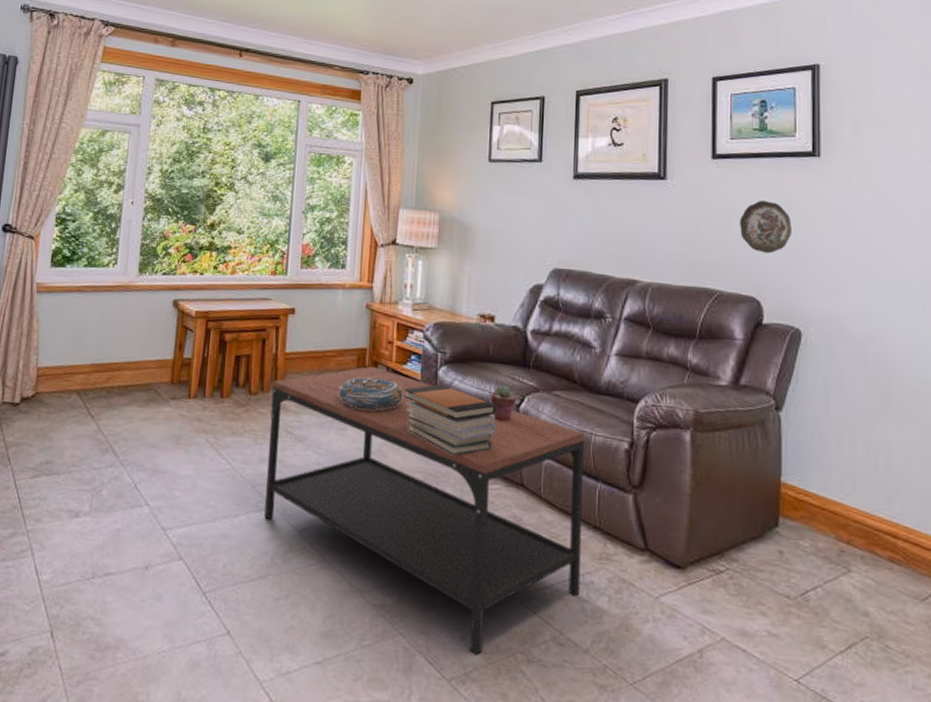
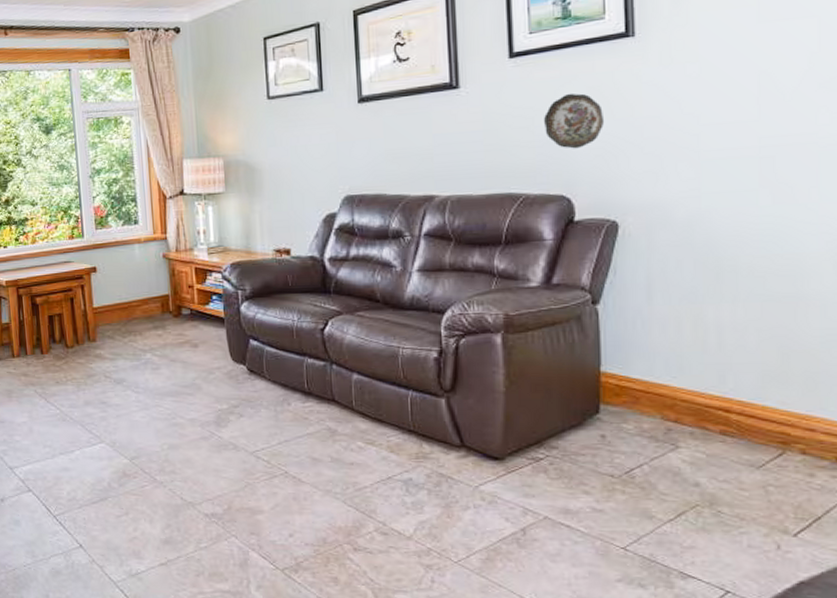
coffee table: present [264,366,585,655] -> none [86,311,400,548]
decorative bowl: present [338,376,403,410] -> none [148,320,209,349]
book stack: present [403,384,497,456] -> none [209,319,304,382]
potted succulent: present [490,384,517,422] -> none [293,312,320,346]

